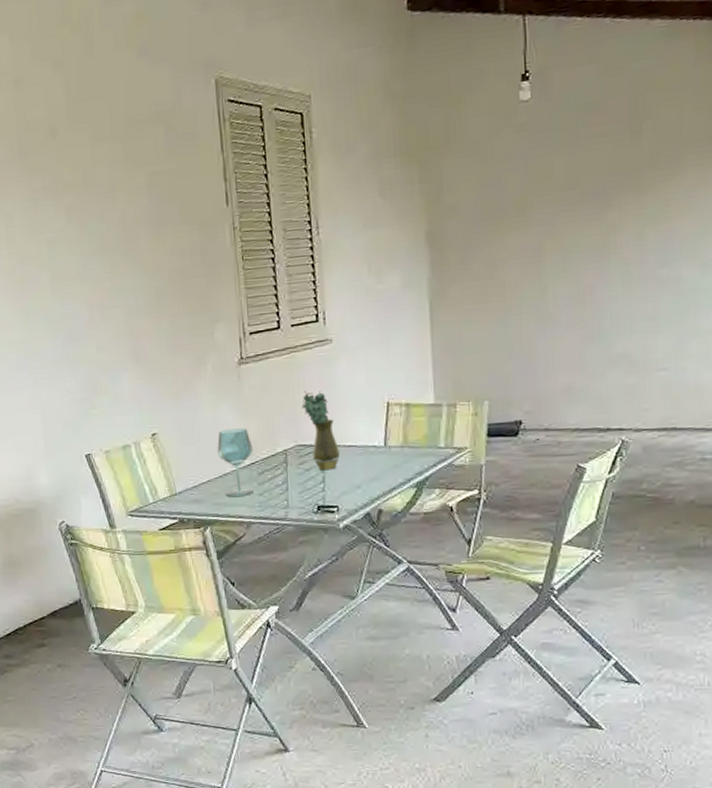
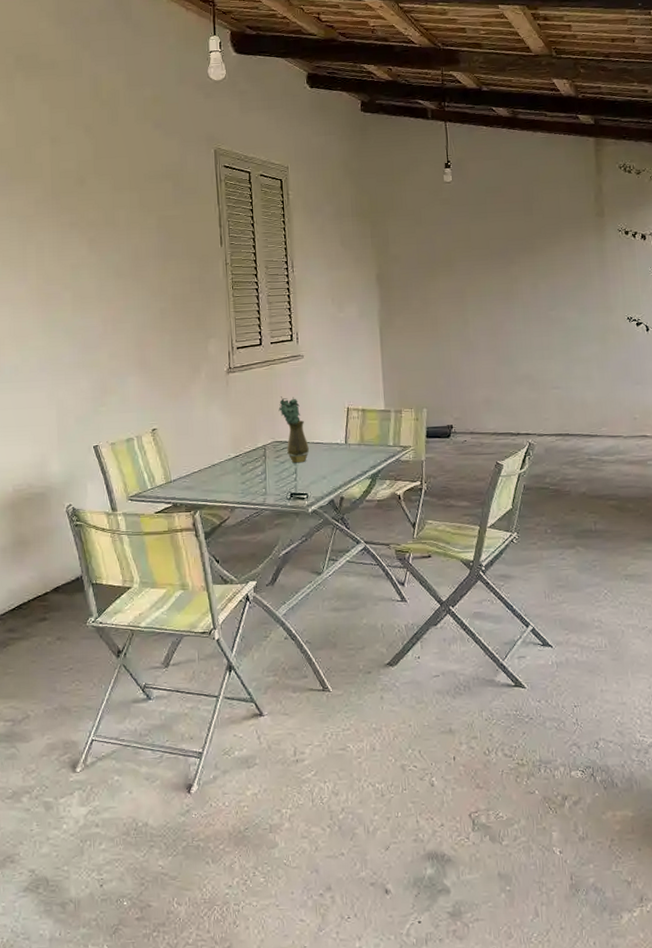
wine glass: present [217,428,254,498] -> none [207,426,238,485]

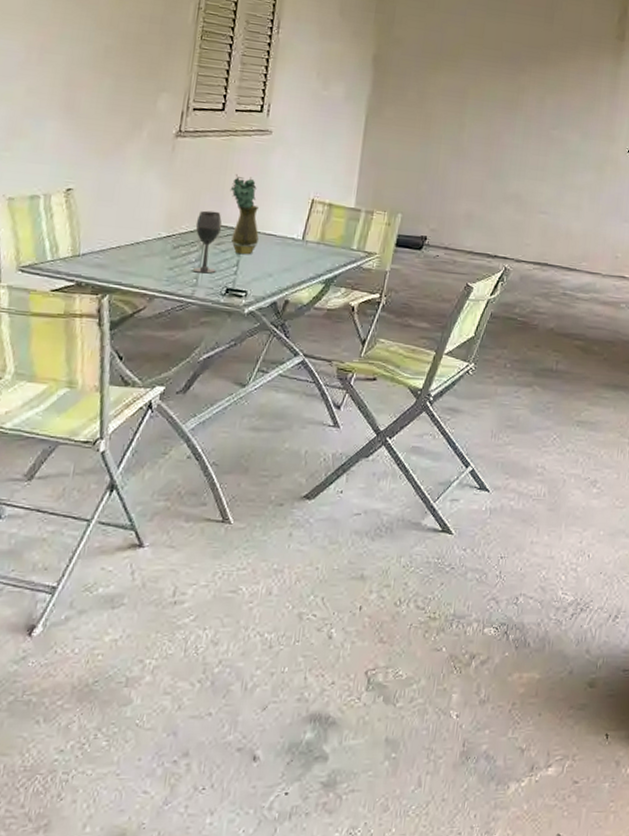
wine glass: none [256,430,280,483] -> present [192,210,222,274]

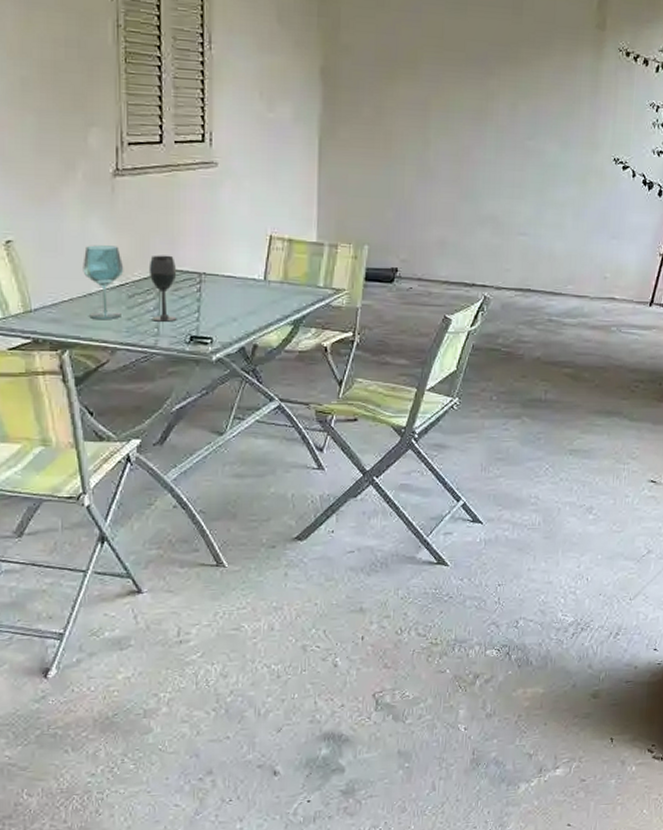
wine glass: none [133,197,174,268] -> present [83,245,124,320]
vase: present [230,174,259,255] -> none [180,213,217,300]

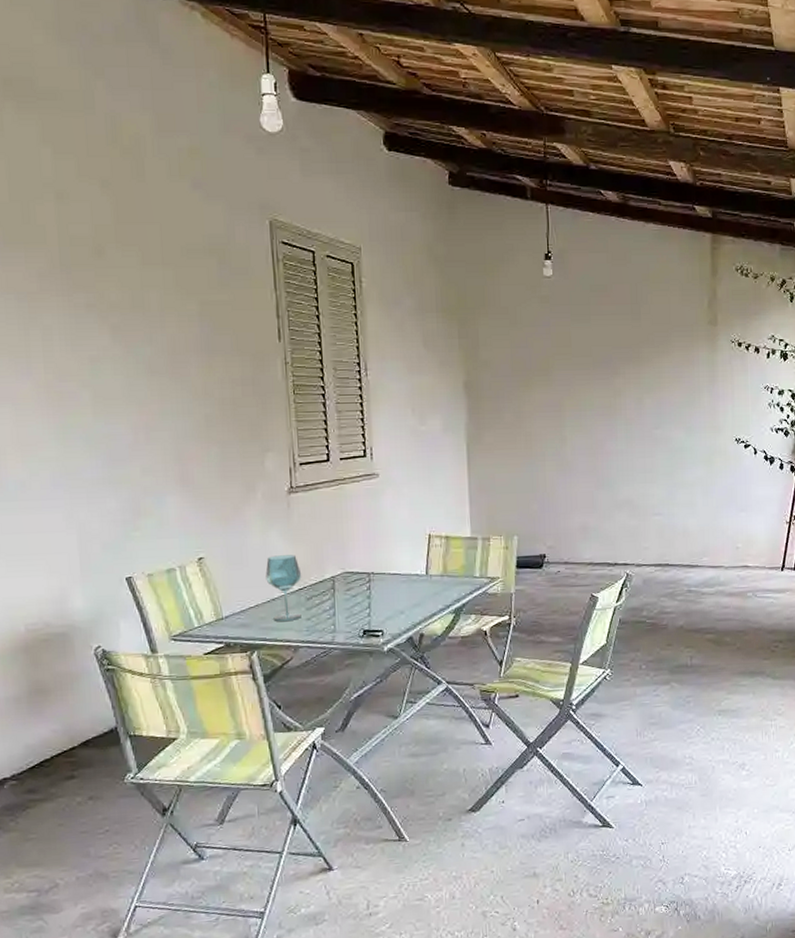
wine glass: present [148,255,177,322] -> none [323,559,351,620]

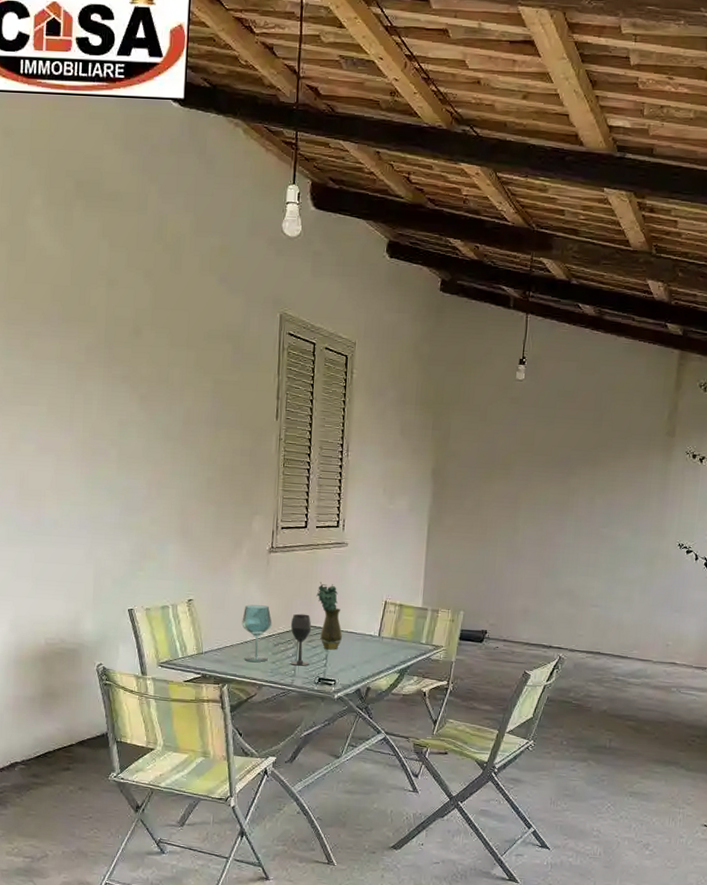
wine glass: none [323,559,351,620] -> present [290,613,312,666]
vase: none [349,521,385,597] -> present [316,582,342,650]

